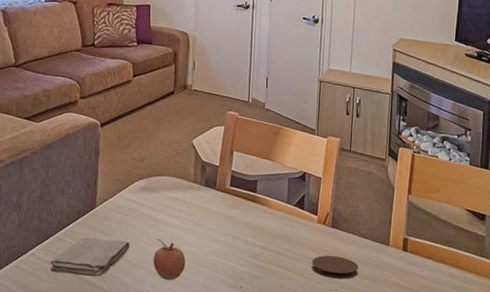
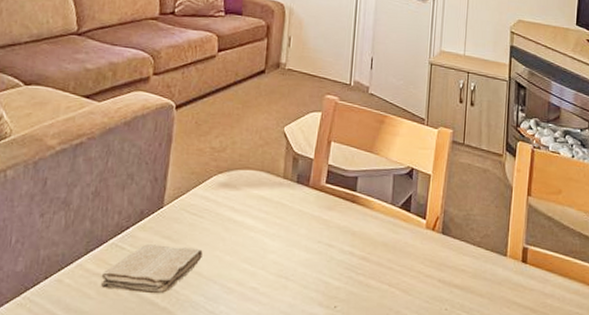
fruit: present [153,238,186,281] -> none [229,245,270,299]
coaster: present [312,256,359,280] -> none [418,268,472,297]

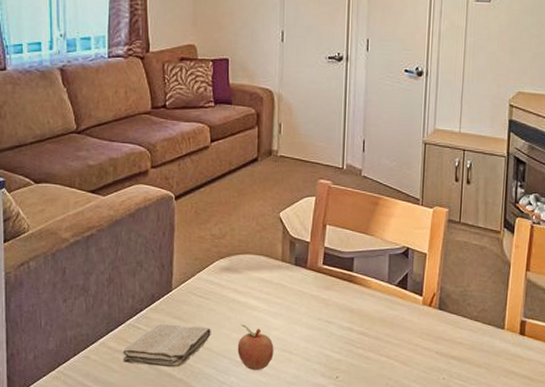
fruit: none [229,245,270,299] -> present [237,324,274,371]

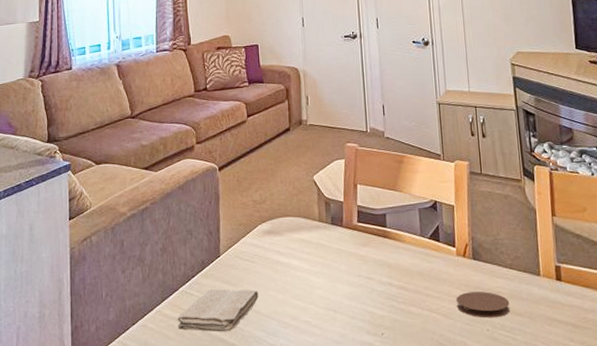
fruit: present [237,324,274,371] -> none [284,285,319,332]
coaster: none [416,341,470,368] -> present [457,292,510,318]

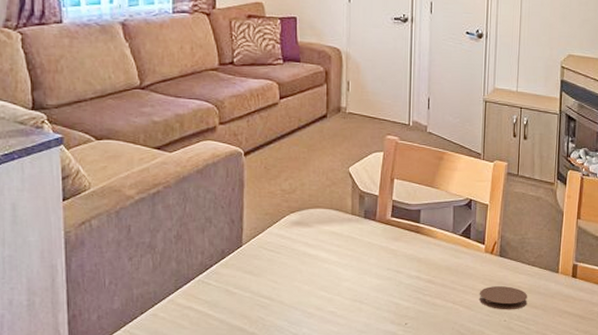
washcloth: present [177,289,259,332] -> none [192,279,283,322]

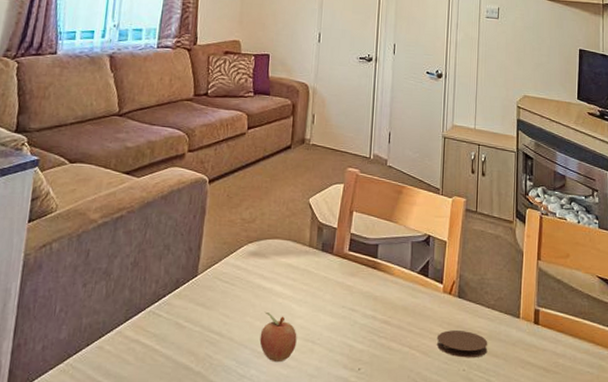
fruit: none [309,276,345,321] -> present [259,311,297,363]

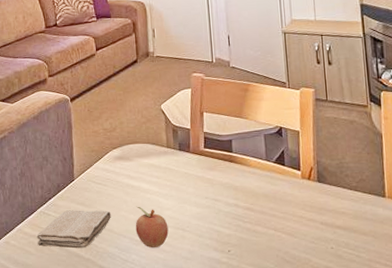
washcloth: none [138,311,234,359] -> present [36,210,111,249]
coaster: present [437,330,488,358] -> none [301,212,355,237]

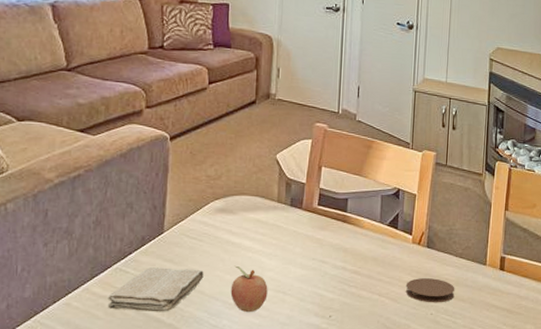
coaster: none [301,212,355,237] -> present [406,278,455,303]

